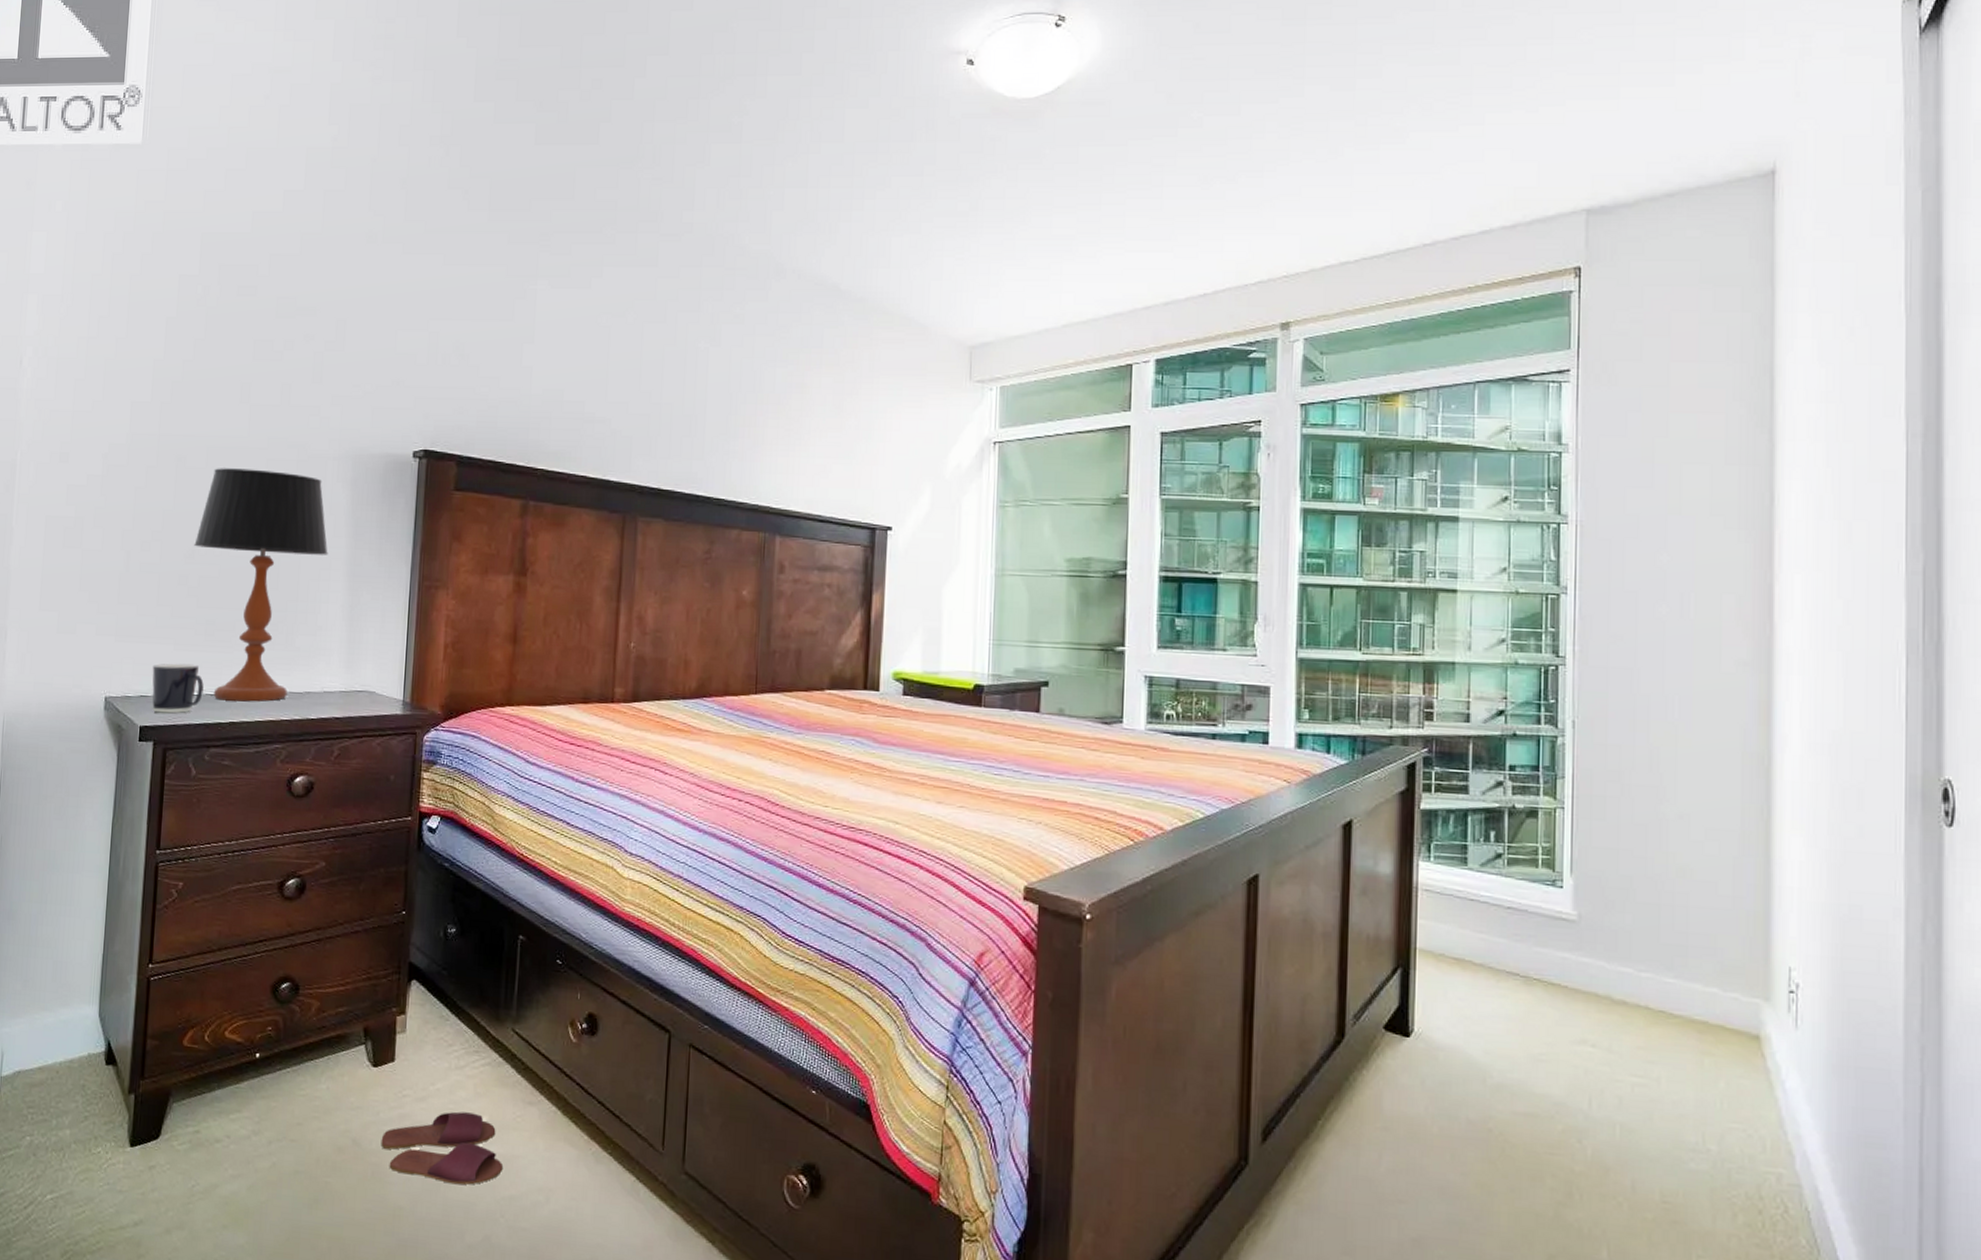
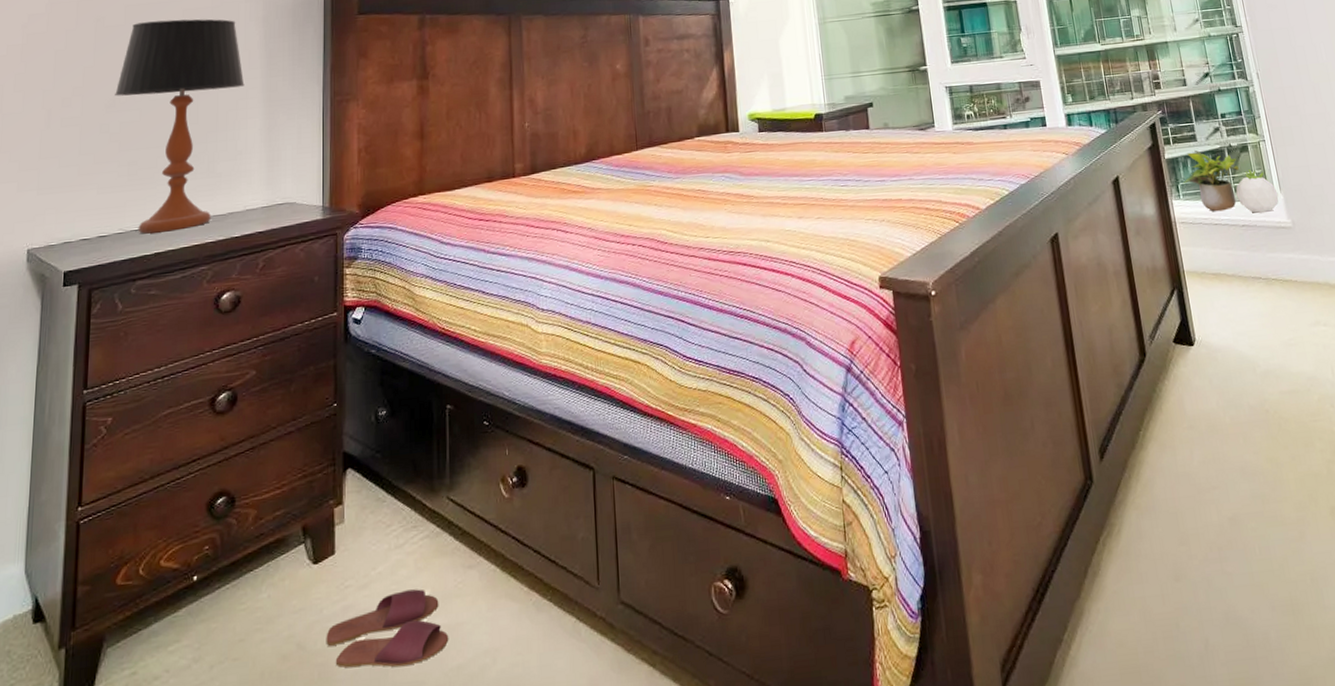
mug: present [152,663,204,714] -> none [75,204,128,256]
potted plant: none [1438,804,1519,886] -> present [1183,149,1239,212]
succulent plant: none [1508,840,1567,898] -> present [1236,169,1279,214]

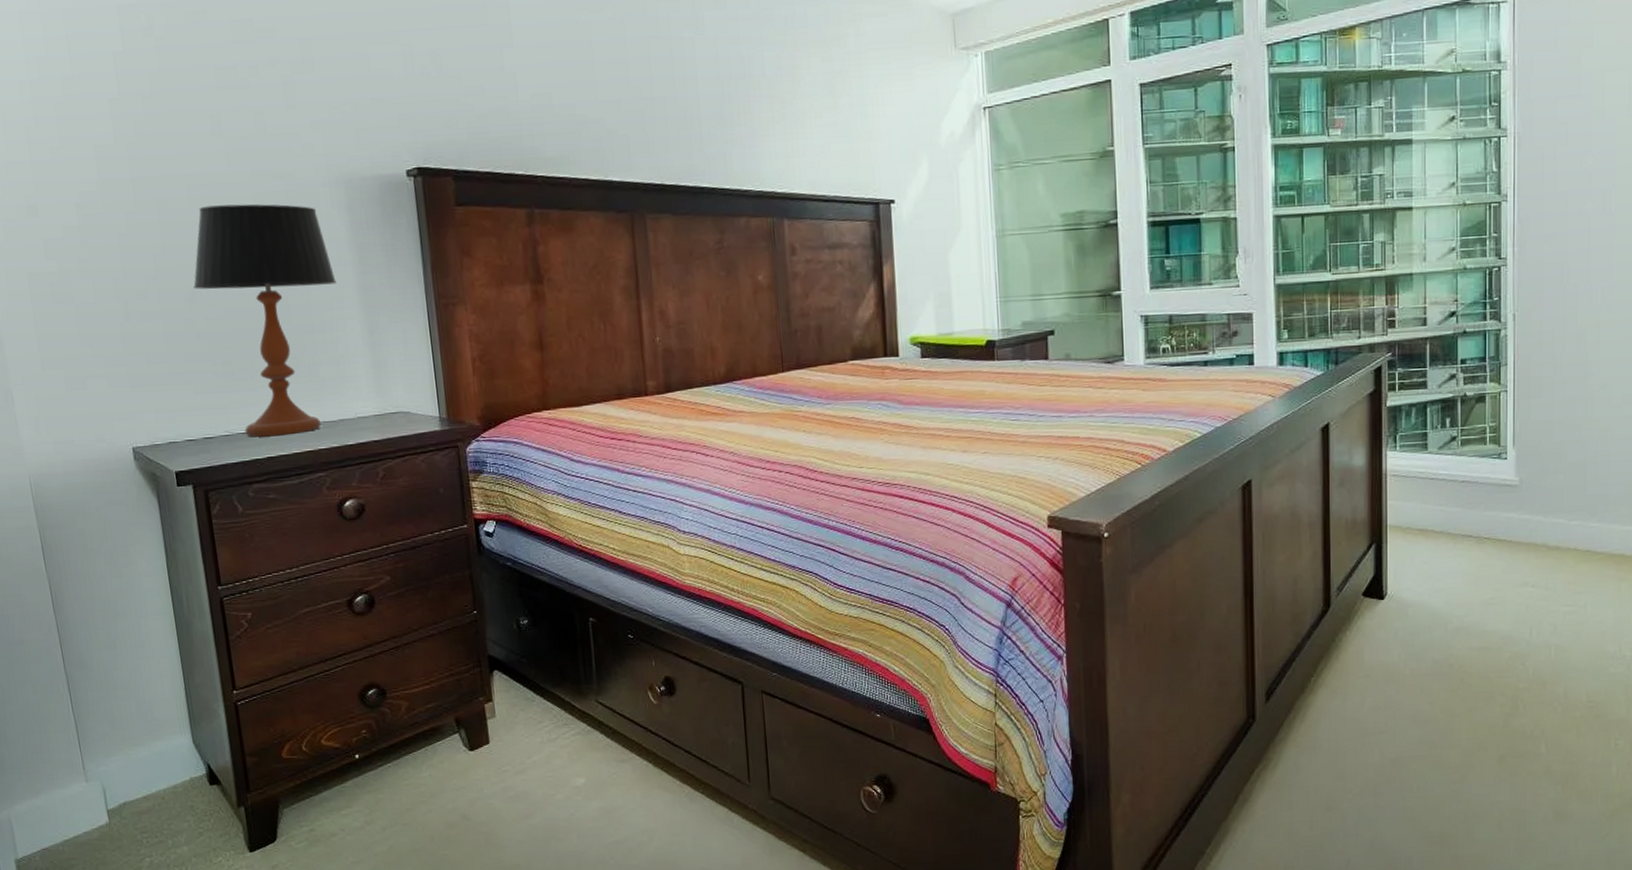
slippers: present [326,589,448,668] -> none [488,777,606,839]
potted plant: present [1183,149,1239,212] -> none [1402,398,1470,466]
succulent plant: present [1236,169,1279,214] -> none [1462,422,1510,470]

